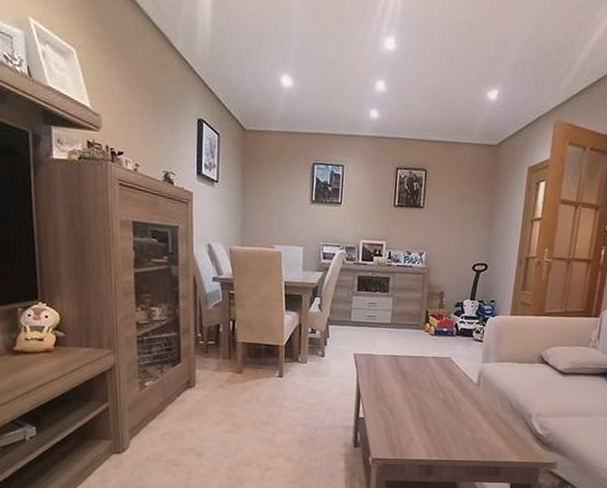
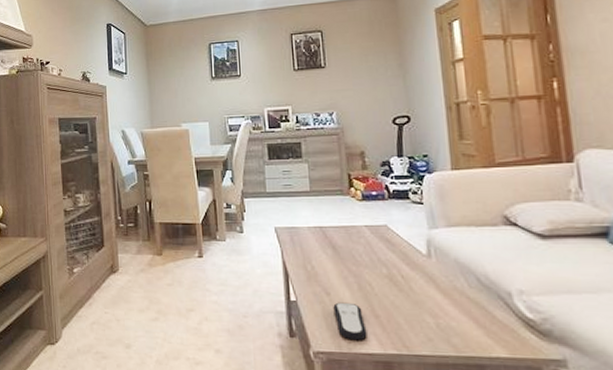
remote control: none [394,419,419,450] -> present [333,302,367,341]

